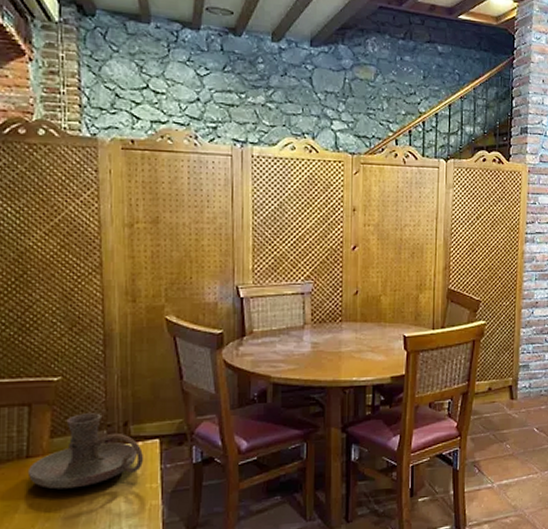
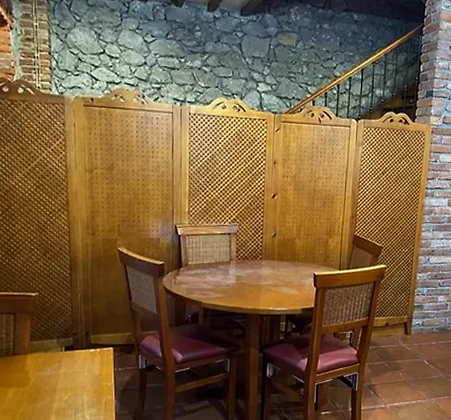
candle holder: present [27,413,144,489] -> none [14,323,102,381]

